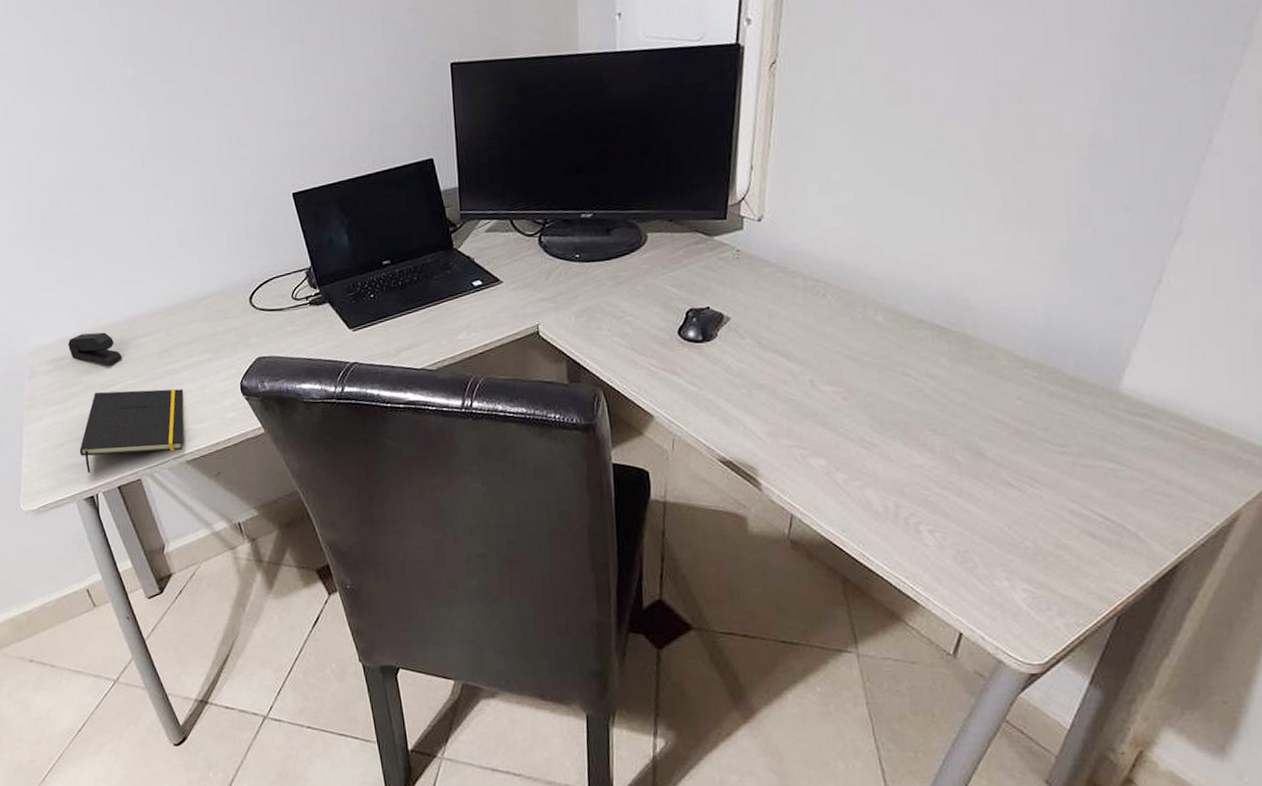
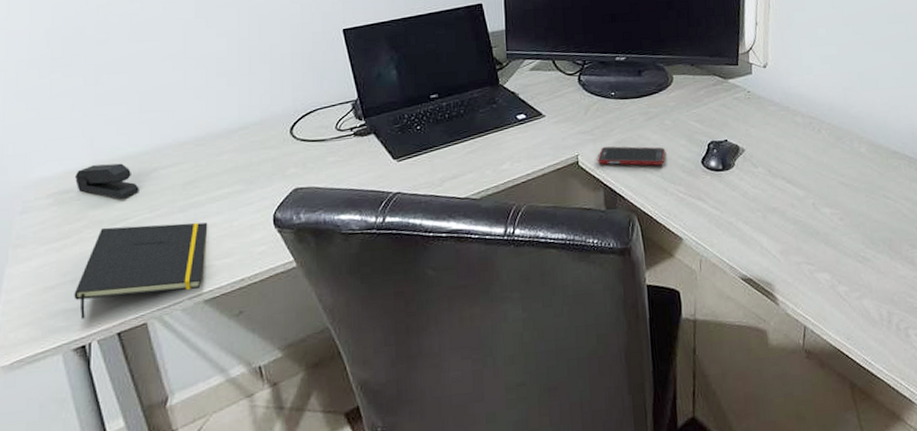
cell phone: none [559,314,637,336] -> present [597,146,666,166]

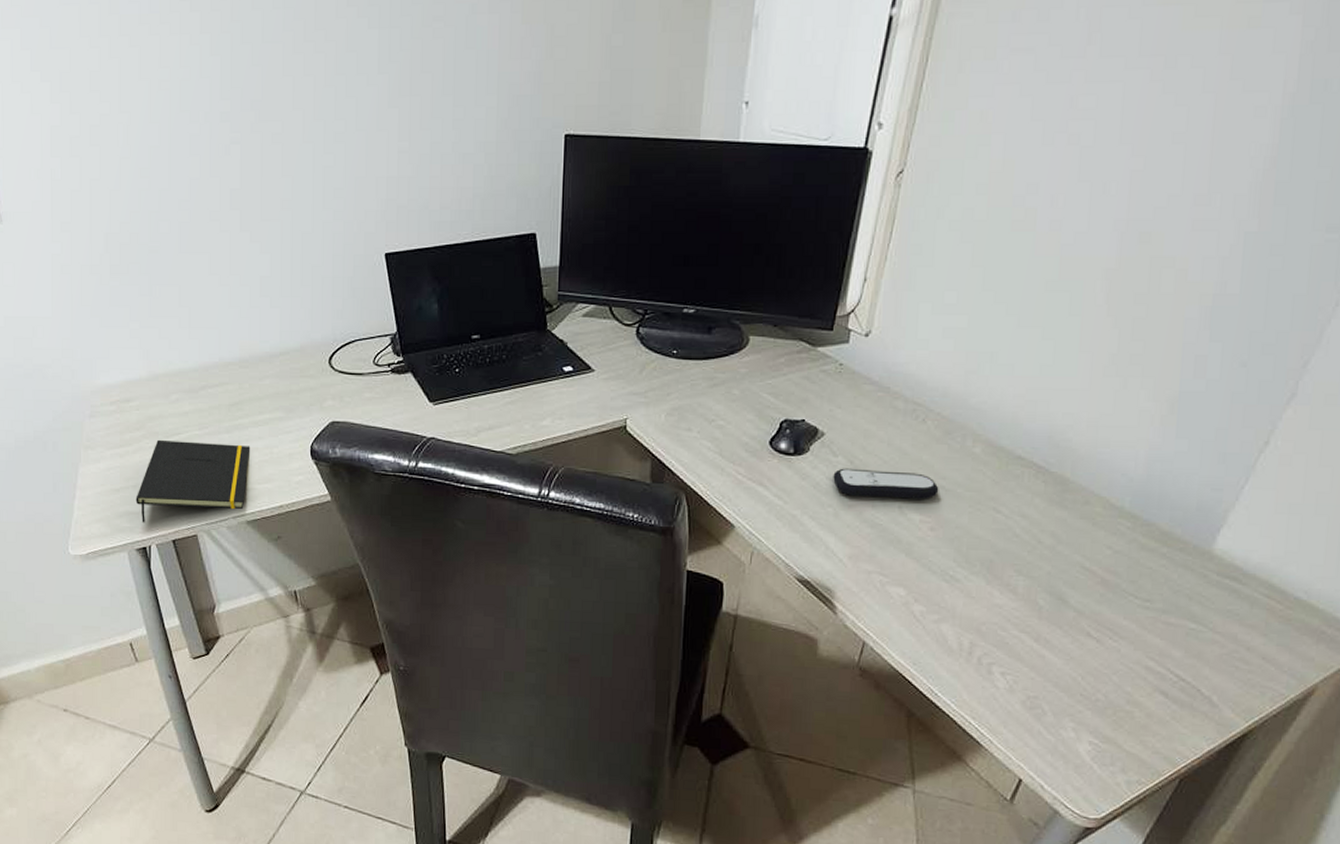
stapler: present [75,163,139,199] -> none [134,377,190,413]
cell phone: present [597,146,666,166] -> none [647,412,729,440]
remote control: none [757,174,841,200] -> present [833,468,939,499]

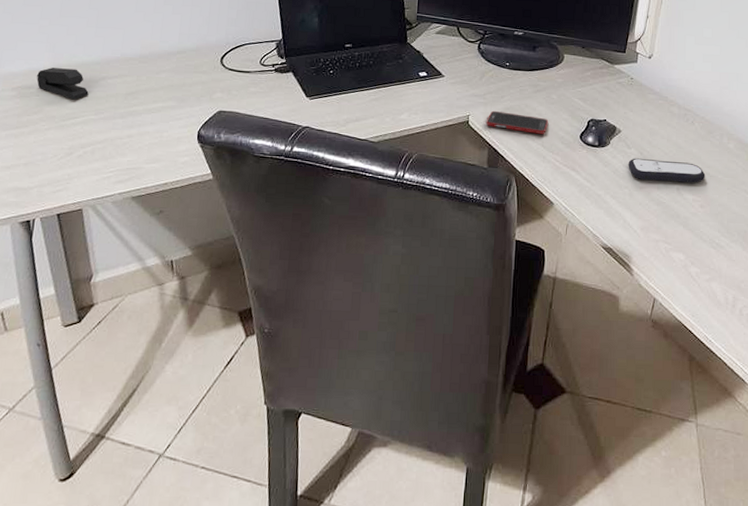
stapler: none [134,377,190,413] -> present [36,68,89,100]
notepad: present [135,439,251,523] -> none [25,122,142,198]
cell phone: none [647,412,729,440] -> present [485,110,549,134]

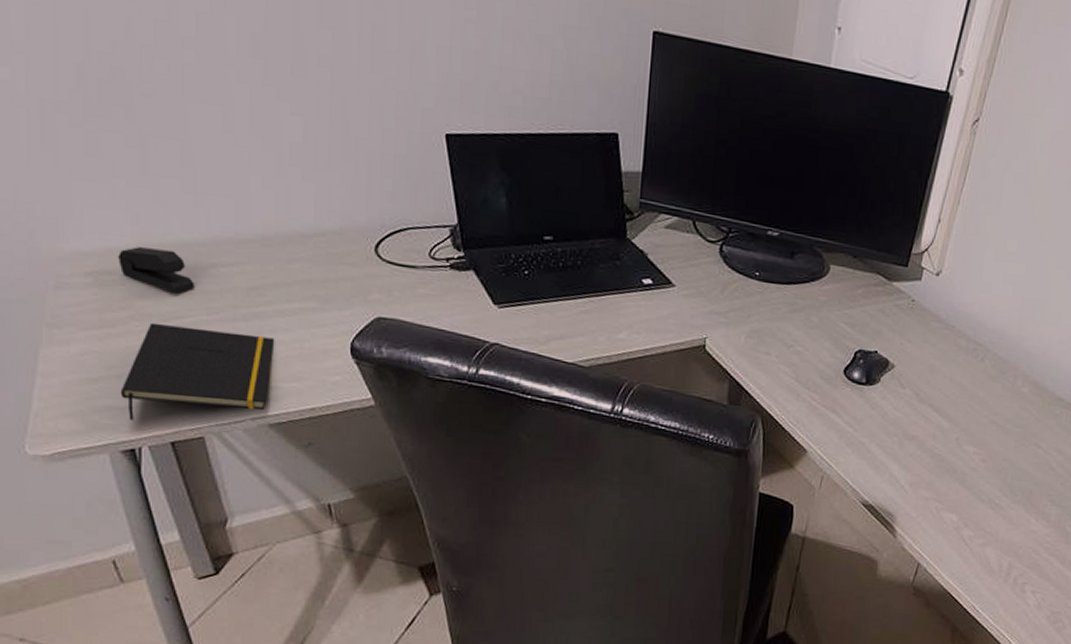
notepad: none [25,122,142,198] -> present [120,322,275,421]
cell phone: present [485,110,549,134] -> none [727,333,806,366]
remote control: present [628,158,706,183] -> none [900,400,992,433]

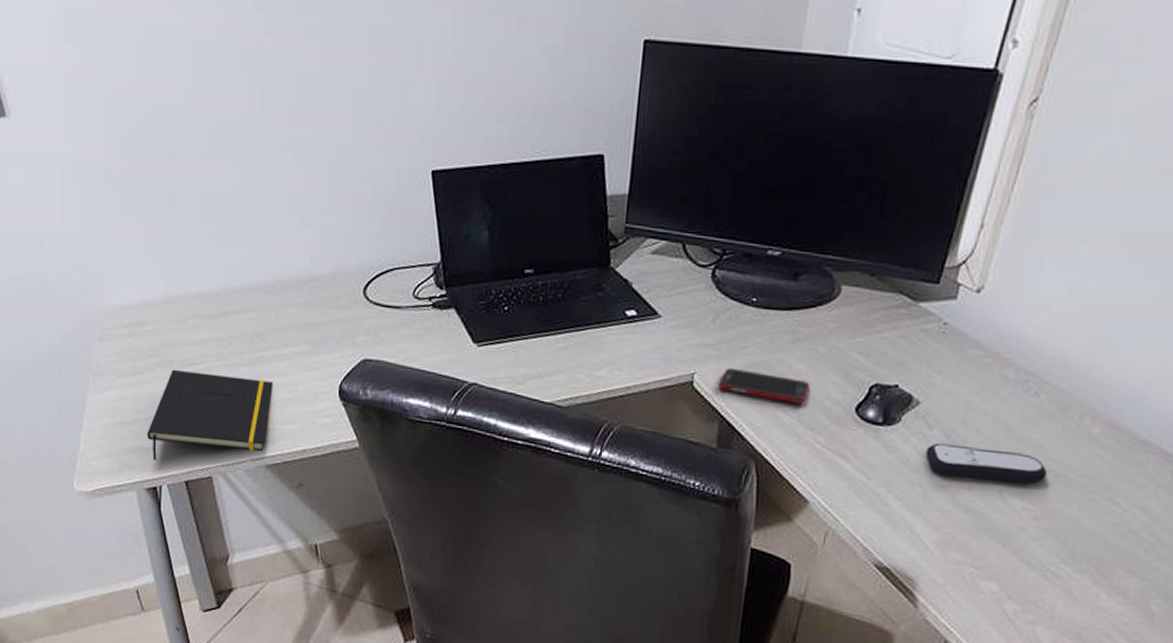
stapler: present [118,247,195,293] -> none [149,299,209,341]
cell phone: none [727,333,806,366] -> present [717,367,810,404]
remote control: none [900,400,992,433] -> present [925,443,1048,484]

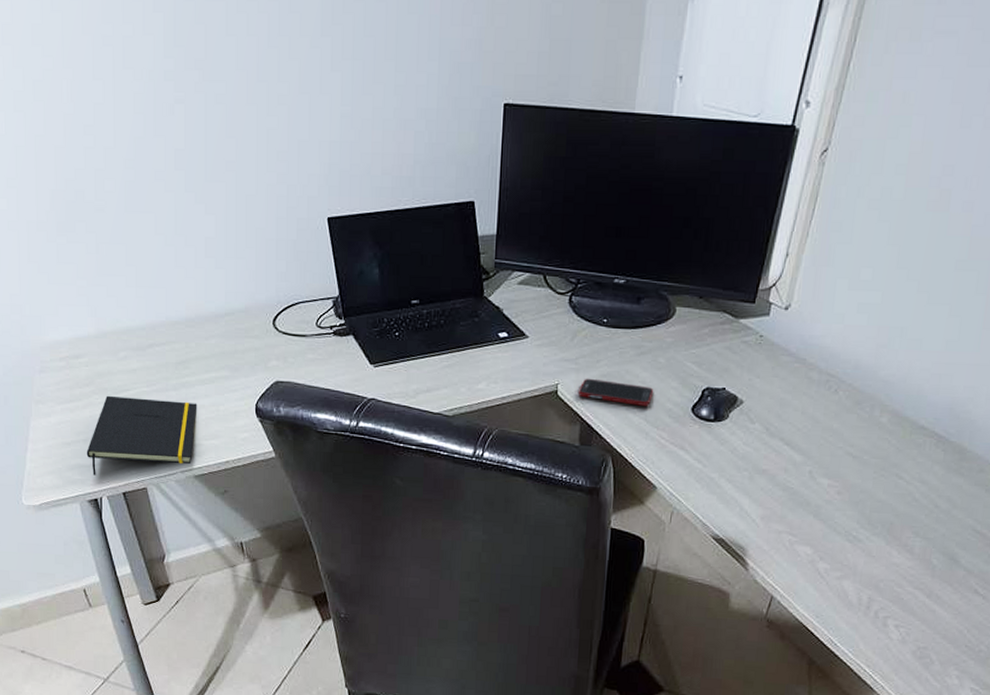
remote control: present [925,443,1048,484] -> none [749,434,847,465]

